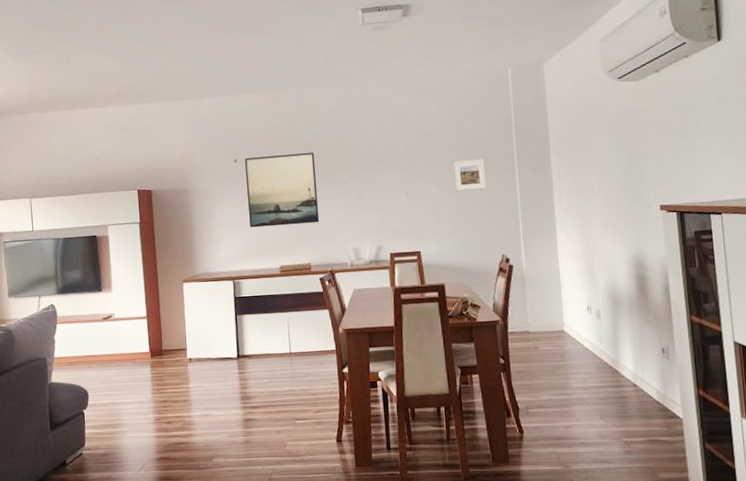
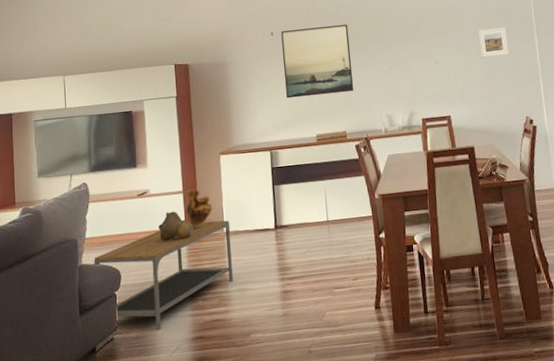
coffee table: none [62,347,196,449] -> present [93,220,233,330]
decorative bowl: none [123,336,158,365] -> present [158,211,194,242]
vase: none [150,315,176,355] -> present [186,189,213,230]

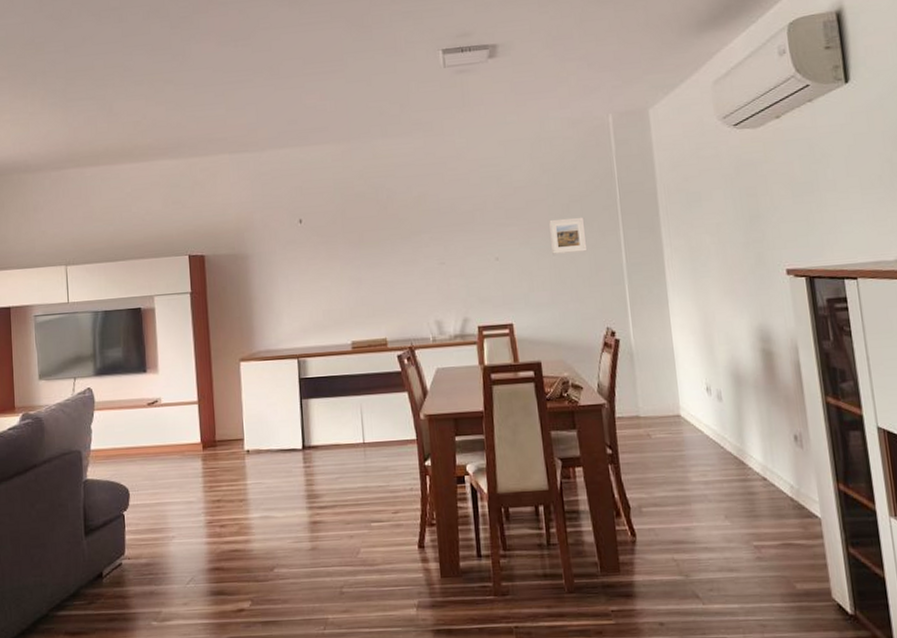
coffee table: present [93,220,233,330] -> none [99,437,254,557]
decorative bowl: present [158,211,194,242] -> none [170,424,210,458]
vase: present [186,189,213,230] -> none [202,399,232,446]
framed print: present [281,24,354,99] -> none [311,211,397,298]

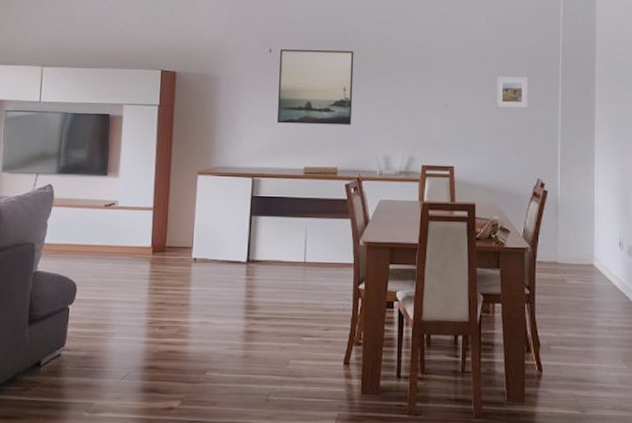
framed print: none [311,211,397,298] -> present [276,49,354,125]

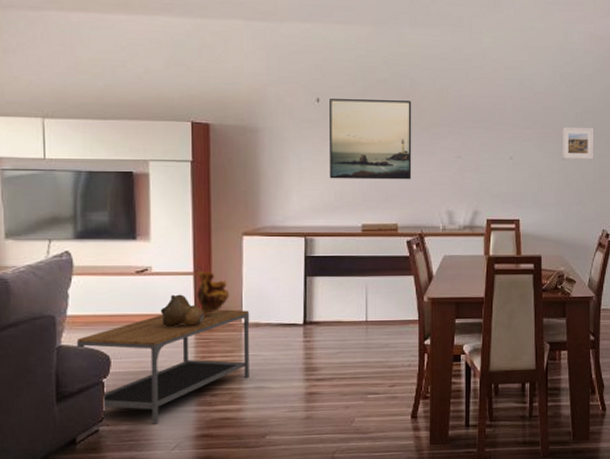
coffee table: none [49,244,199,353] -> present [76,309,250,424]
decorative bowl: none [122,228,160,259] -> present [160,294,205,328]
vase: none [154,207,183,252] -> present [197,271,230,318]

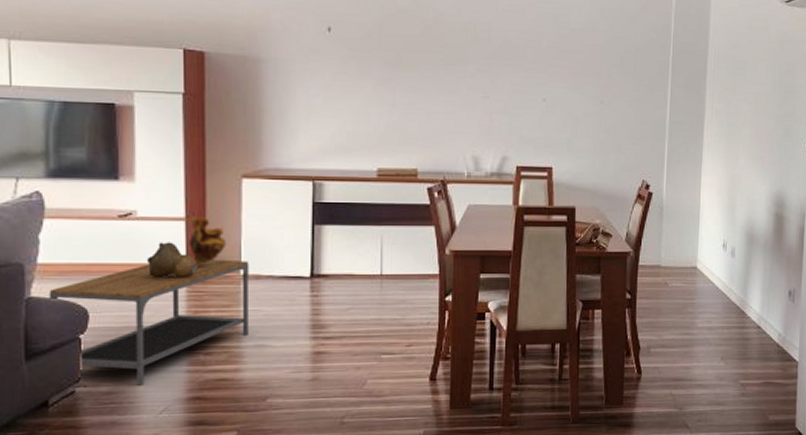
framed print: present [329,99,412,180] -> none [341,28,435,121]
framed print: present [562,126,595,159] -> none [600,67,636,104]

